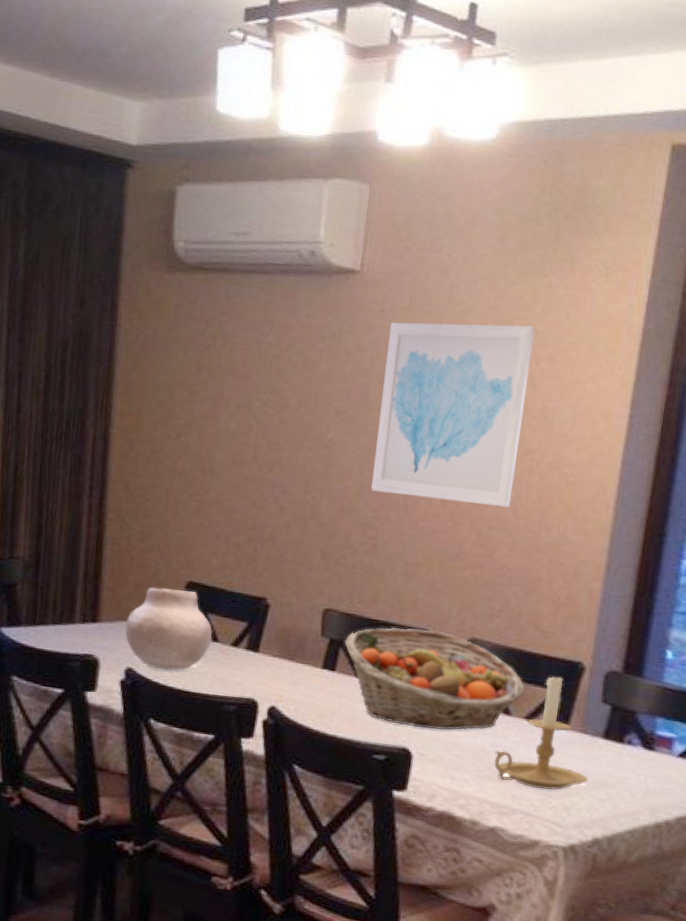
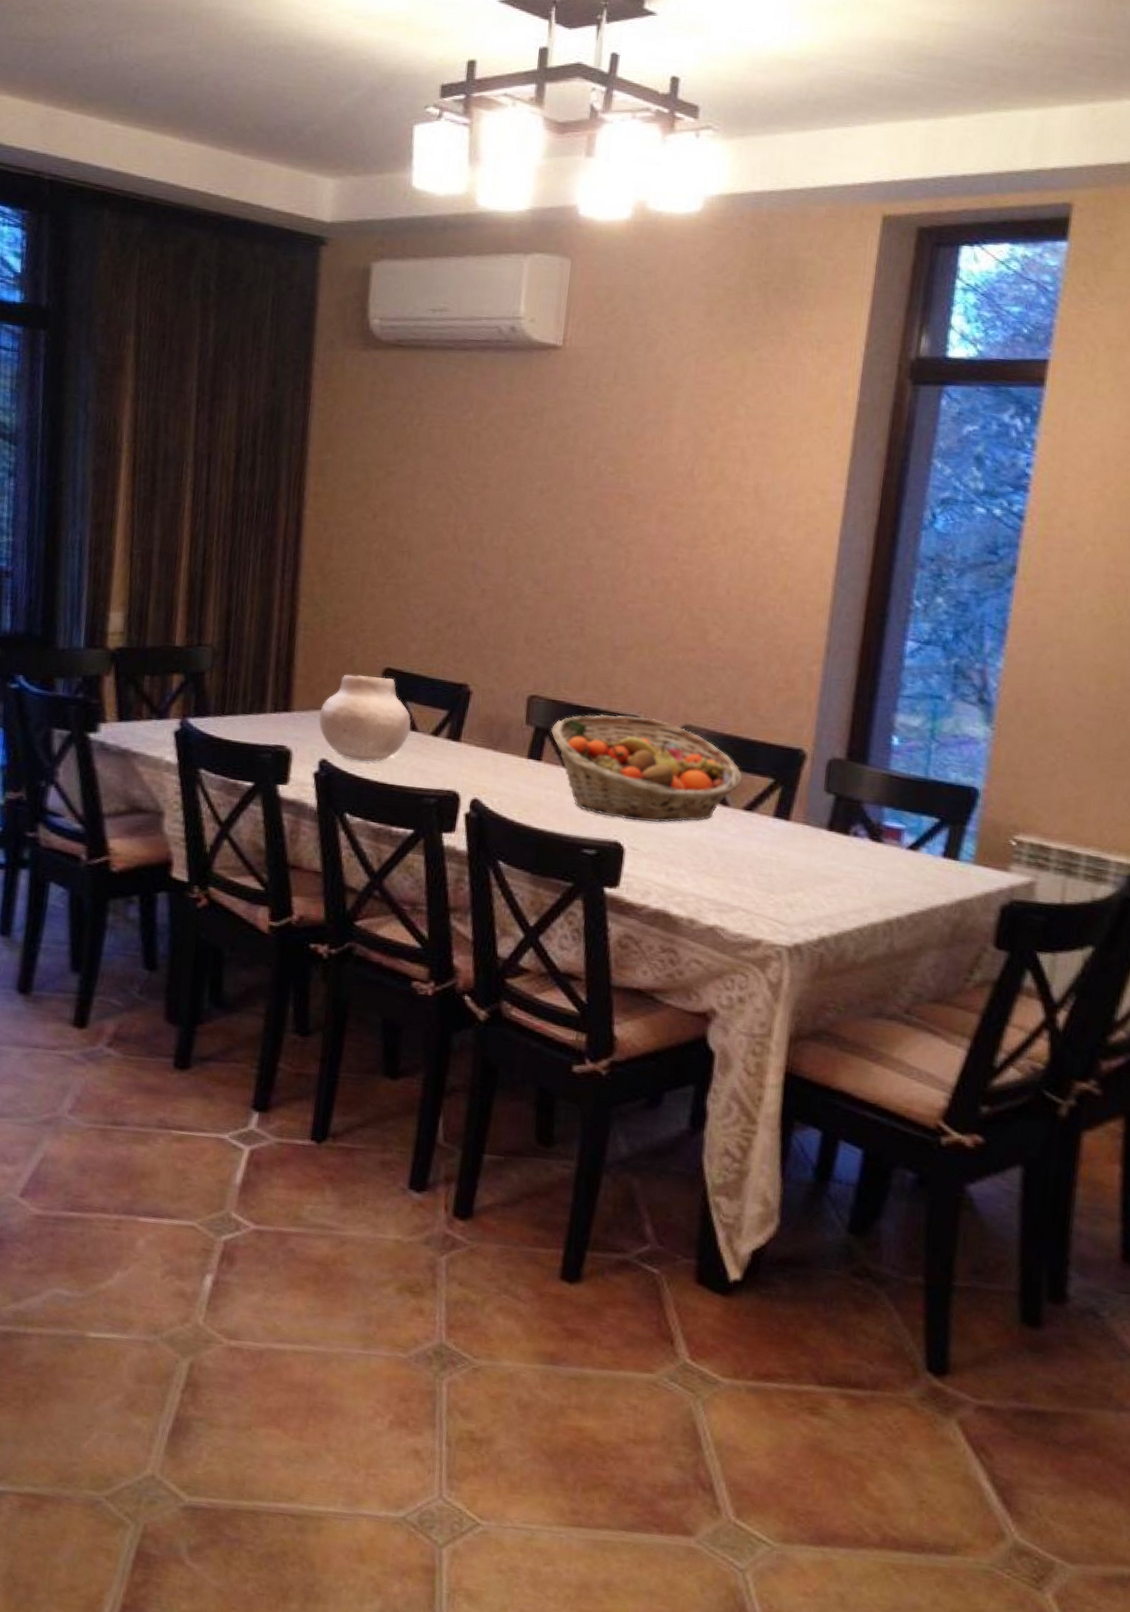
wall art: present [371,322,534,508] -> none [577,398,745,588]
candle holder: present [494,673,589,791] -> none [711,761,813,886]

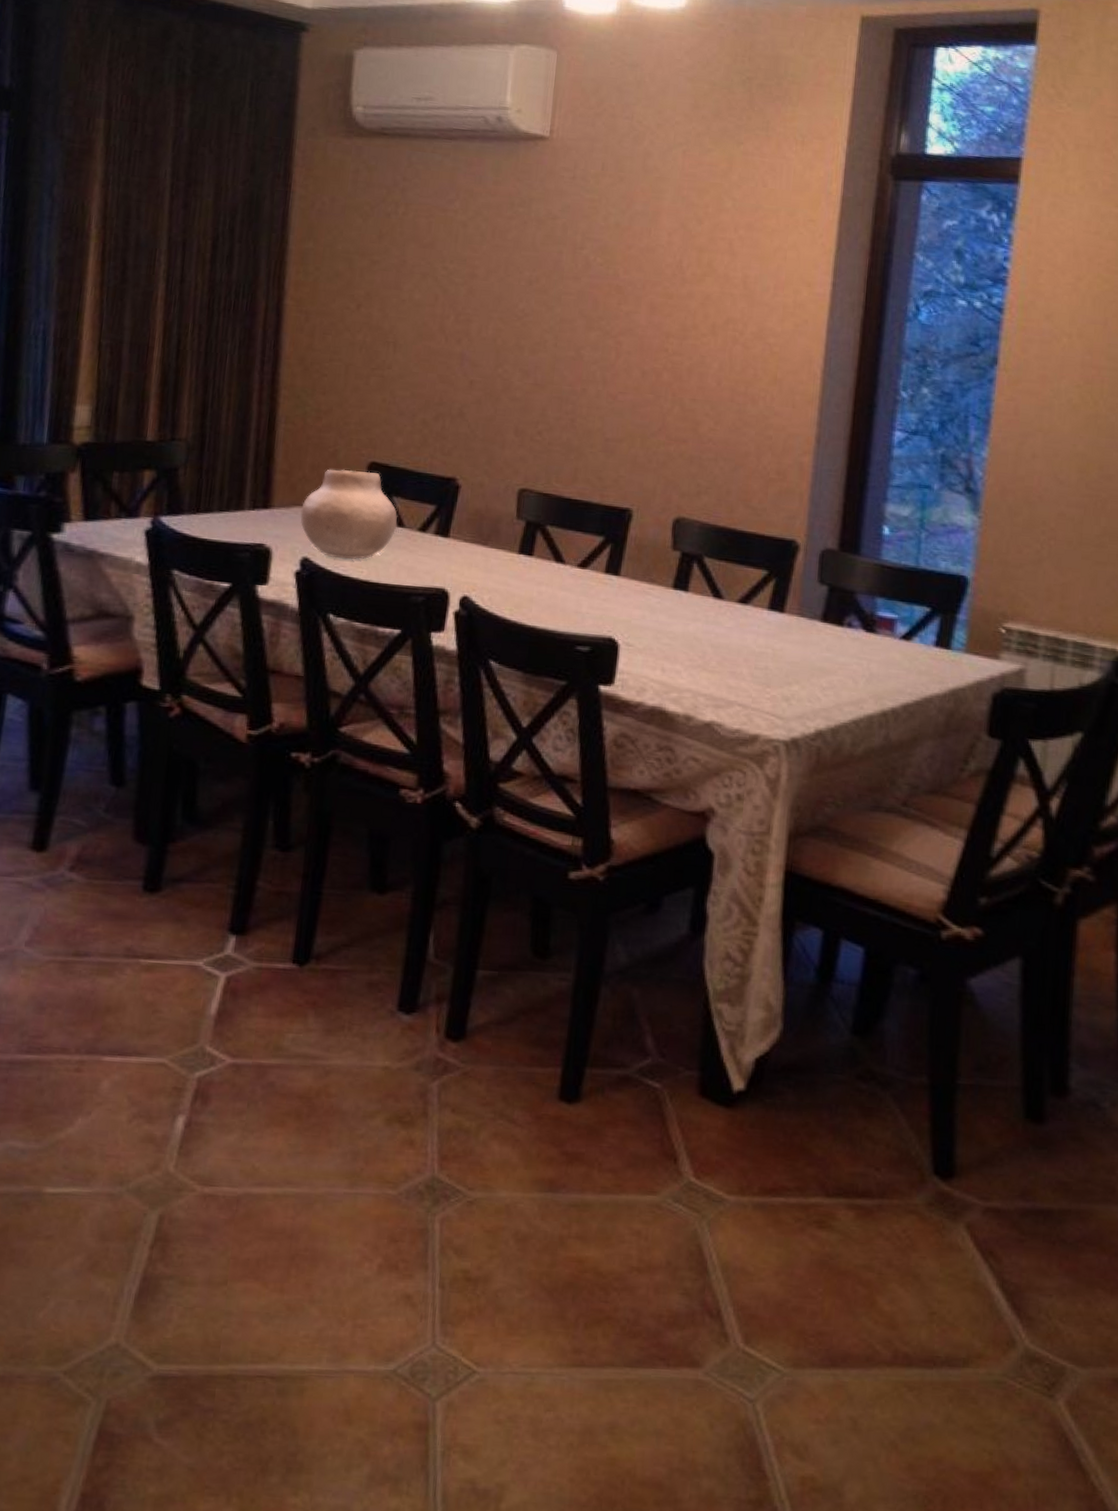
fruit basket: present [551,715,743,823] -> none [542,508,737,618]

